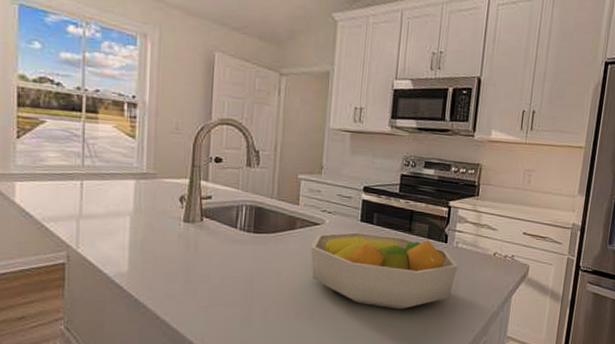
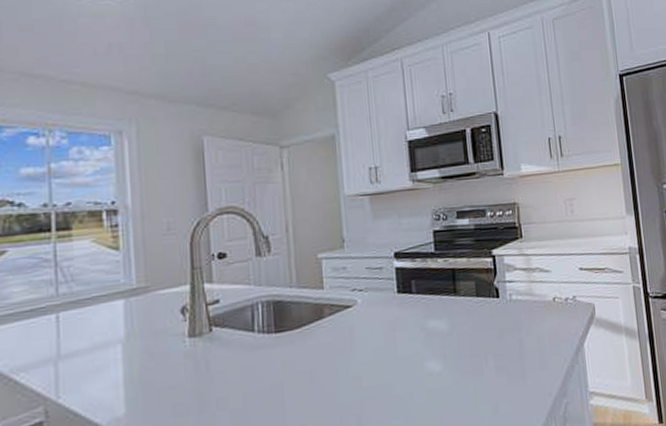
fruit bowl: present [310,232,458,310] -> none [345,298,518,392]

